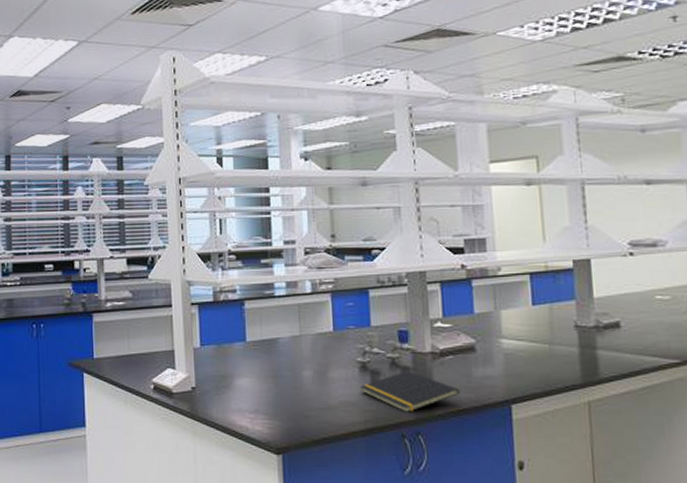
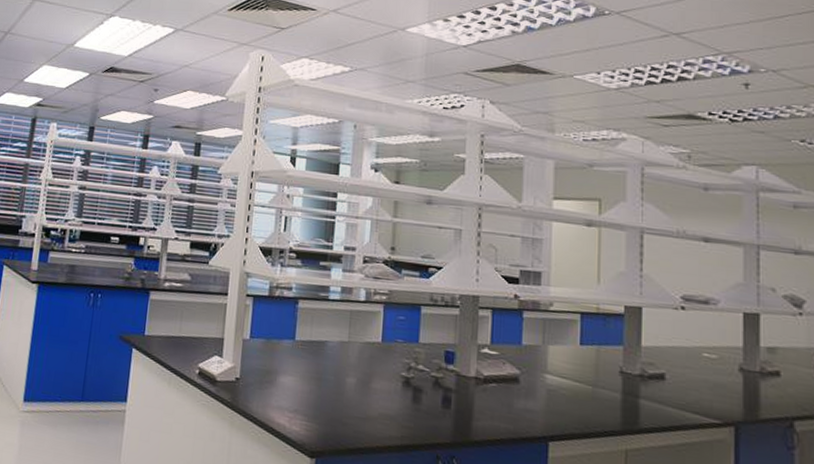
notepad: present [360,370,460,413] -> none [401,391,499,435]

